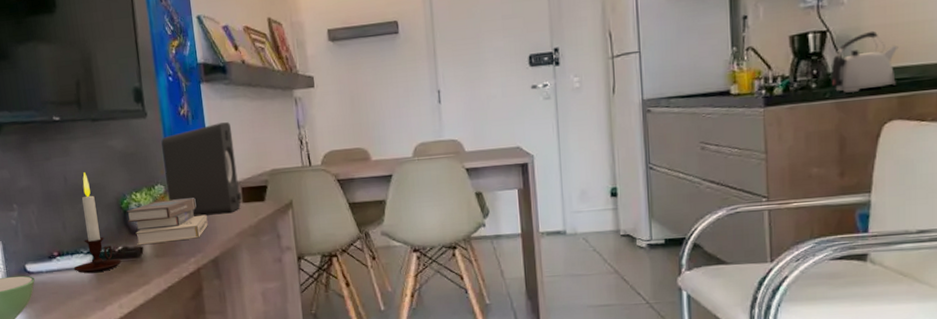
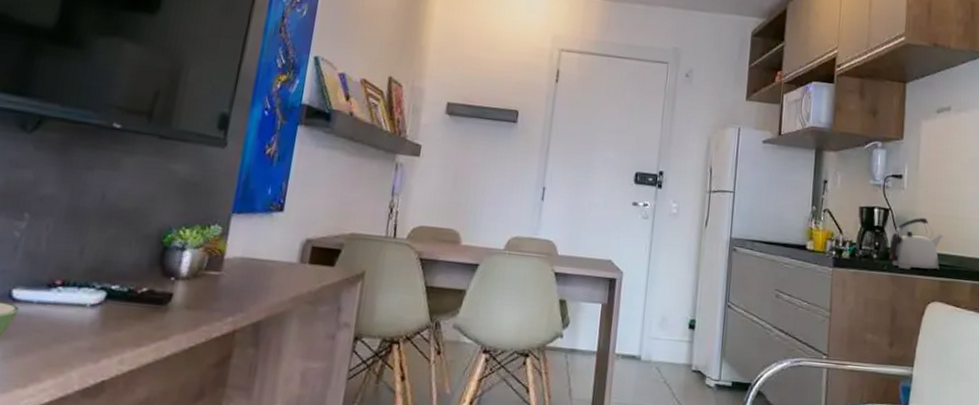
candle: present [73,172,122,274] -> none [75,193,141,315]
books: present [127,198,208,246] -> none [165,242,263,295]
speaker: present [161,122,242,217] -> none [223,171,320,273]

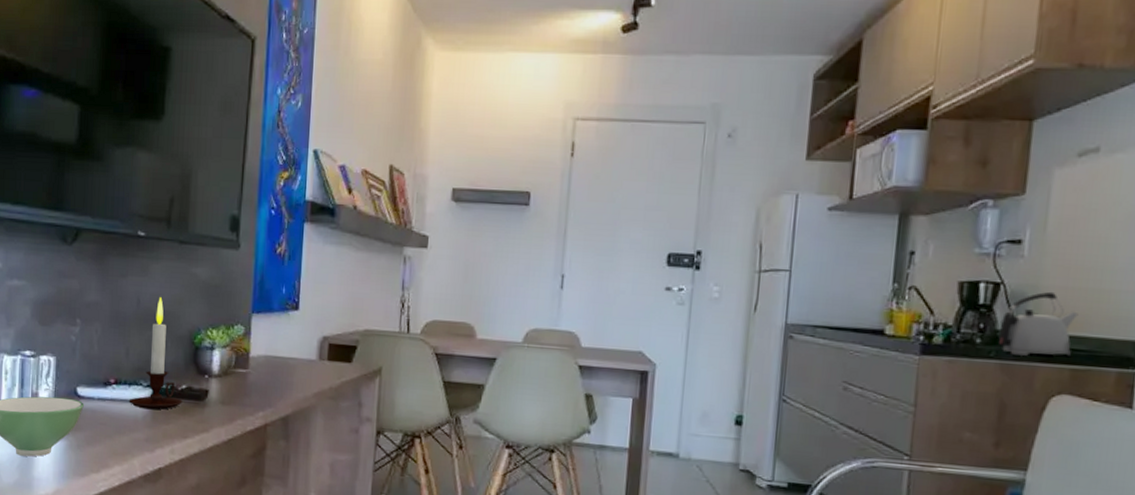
candle: none [75,193,141,315] -> present [128,297,183,410]

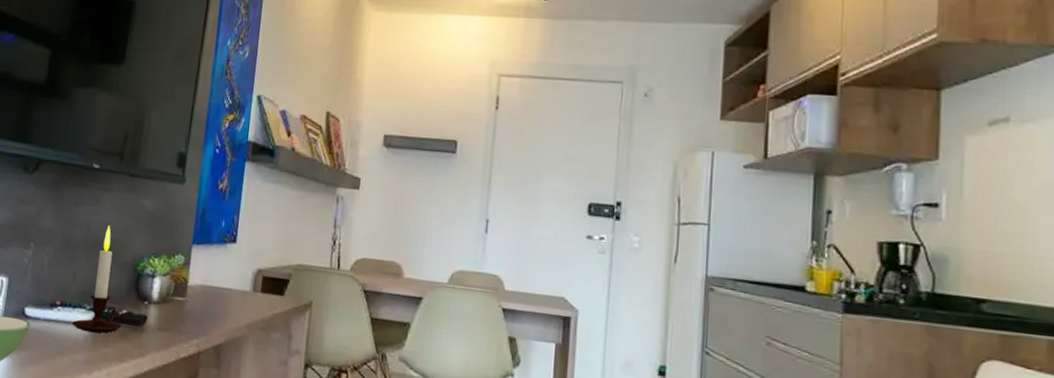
kettle: present [998,291,1079,356] -> none [921,255,1003,321]

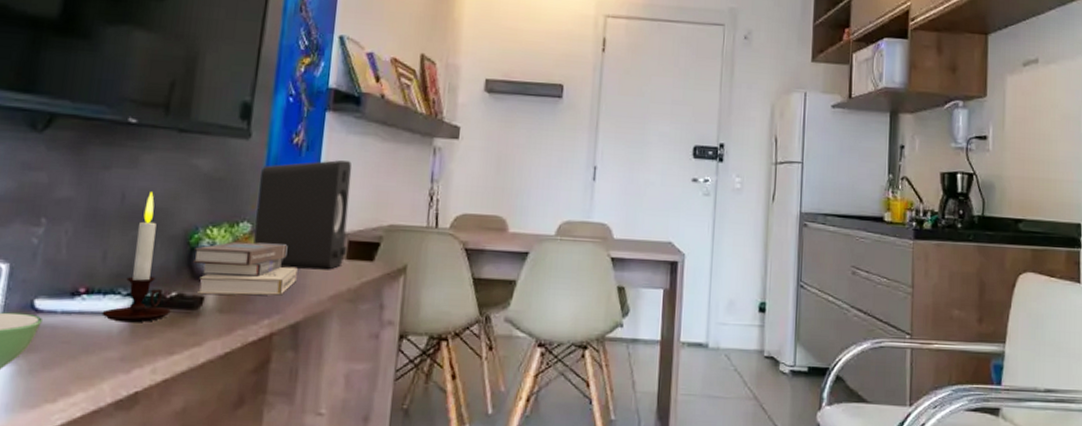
books: none [140,271,221,320] -> present [193,241,298,296]
speaker: none [186,204,267,301] -> present [253,160,352,270]

